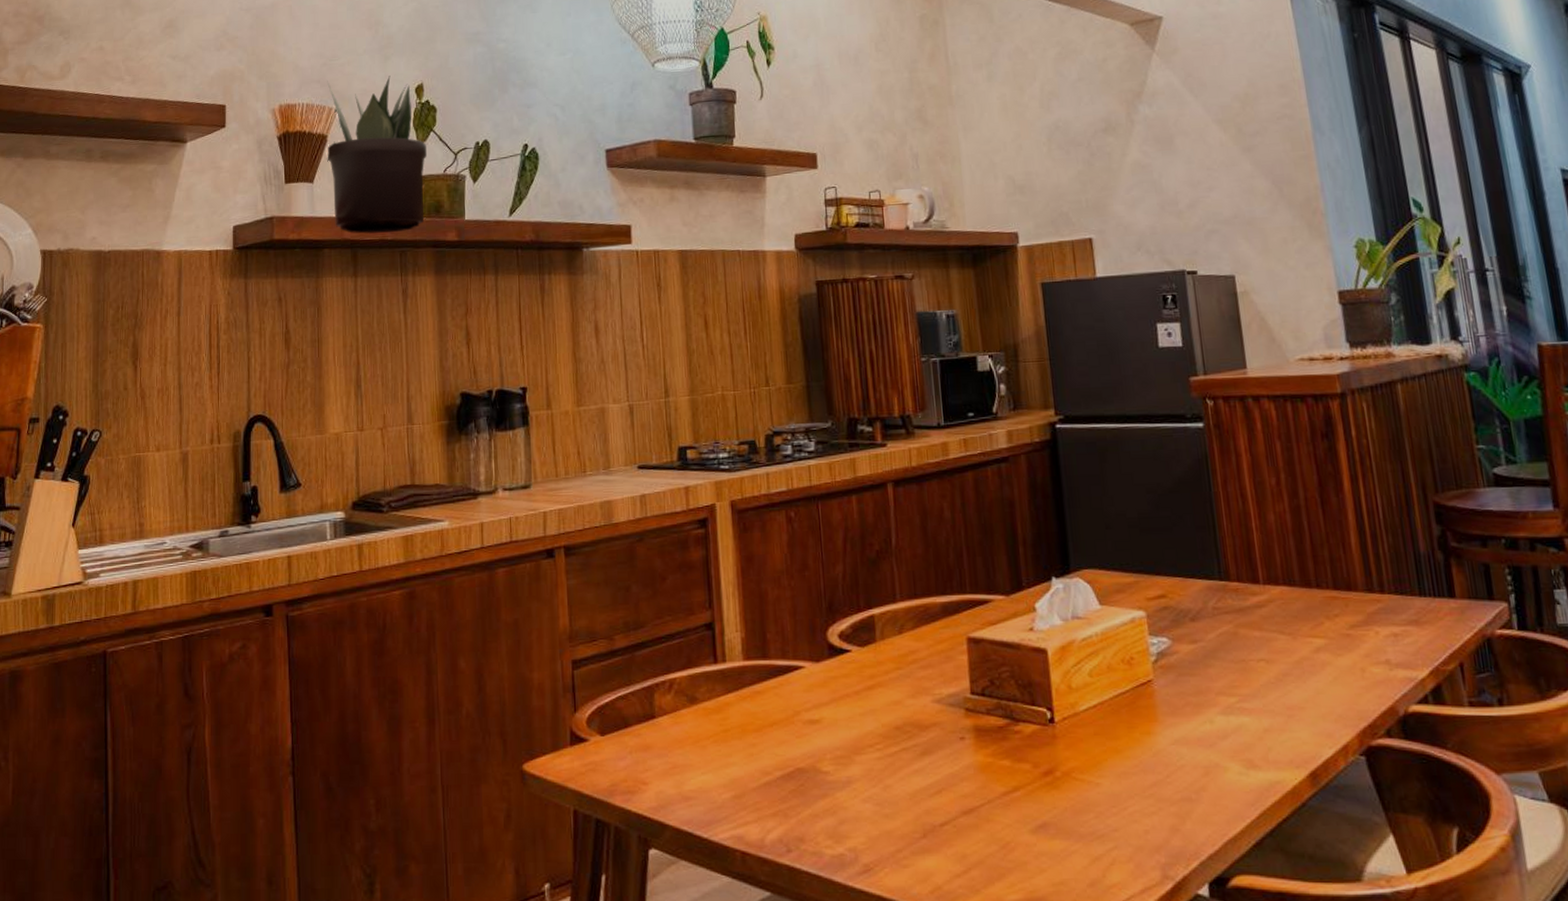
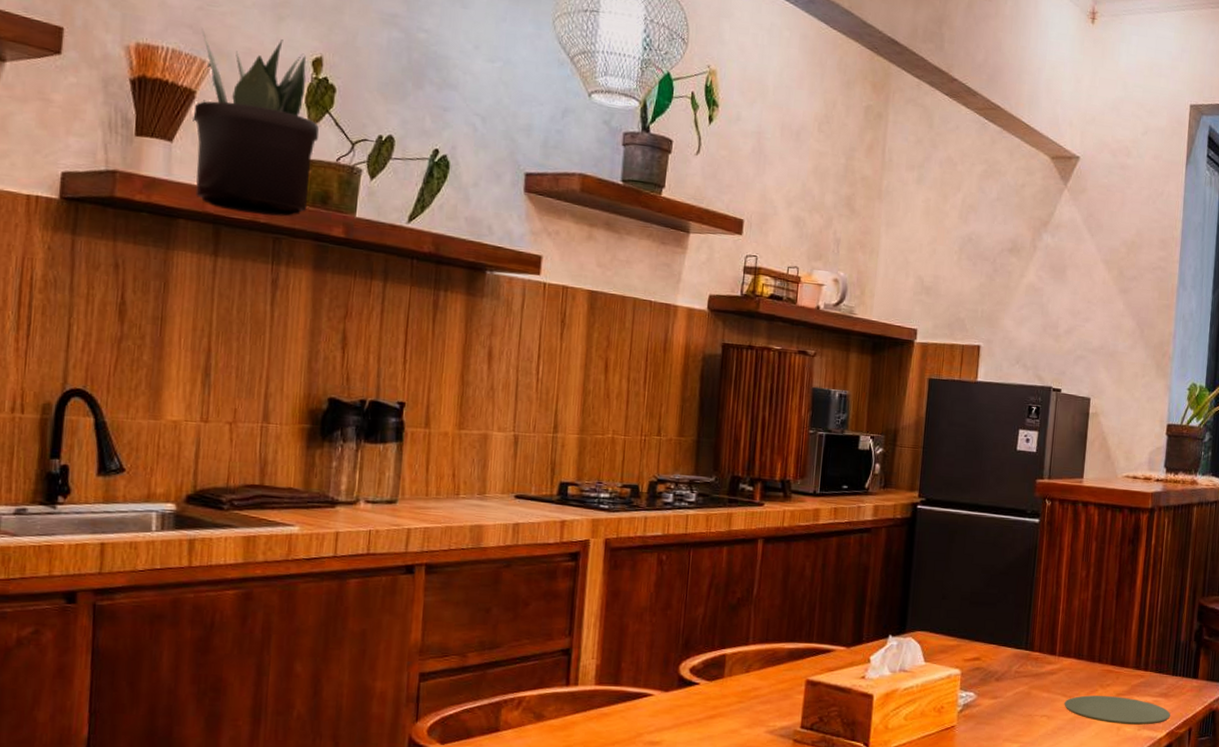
plate: none [1283,629,1430,664] -> present [1064,695,1171,725]

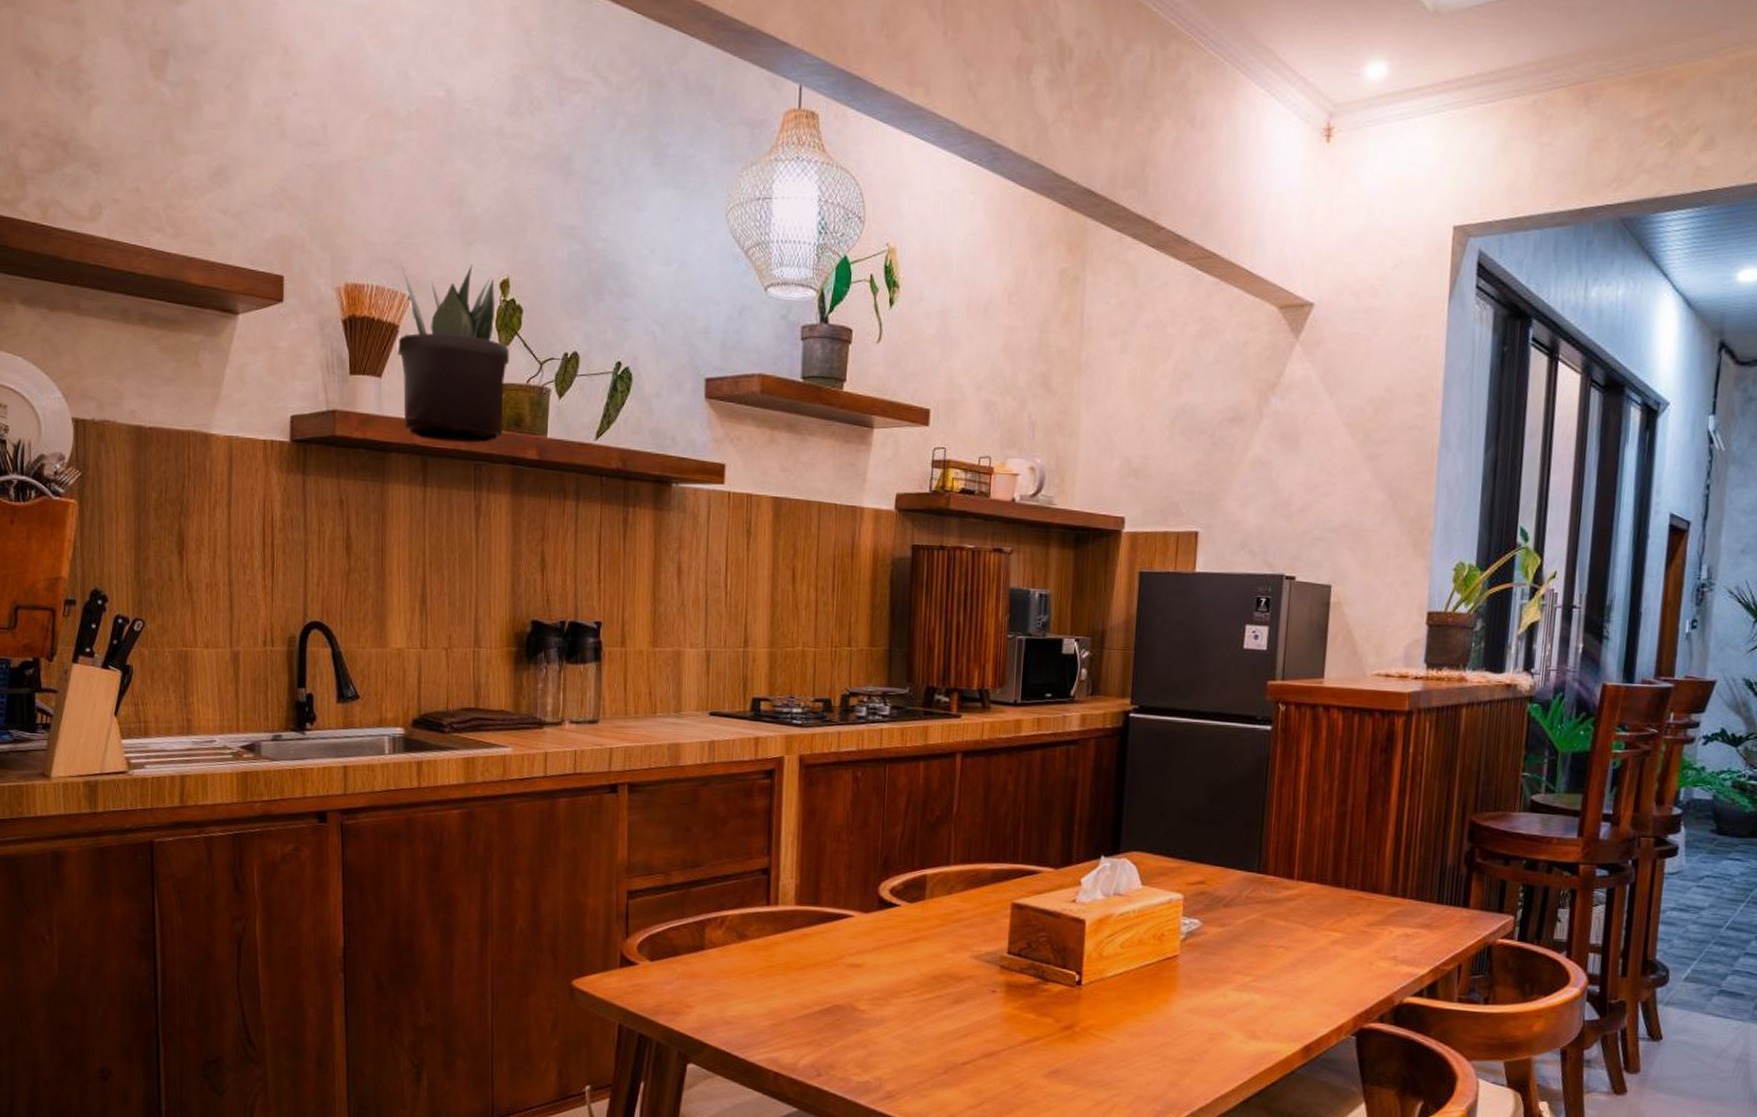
plate: present [1064,695,1171,725] -> none [1304,925,1435,960]

